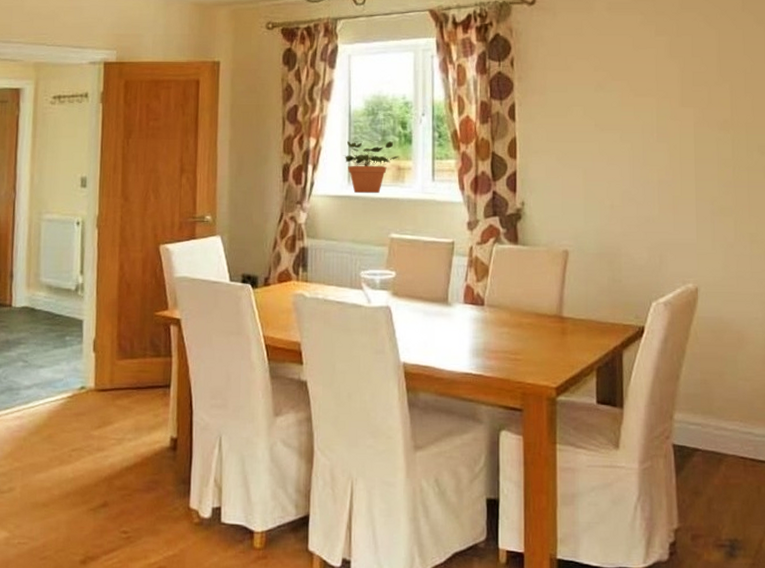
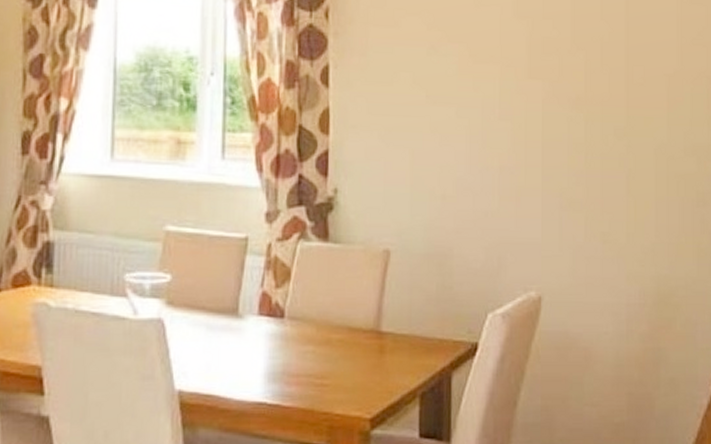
potted plant: present [344,141,399,194] -> none [106,104,180,174]

